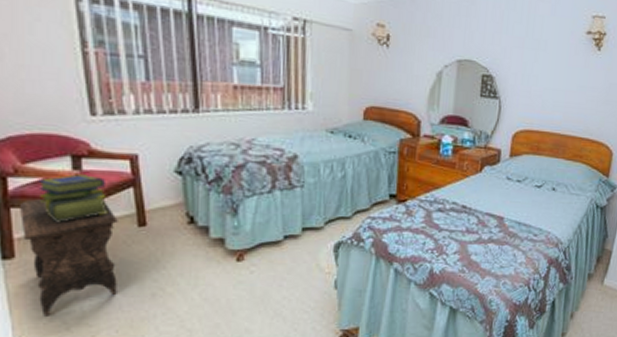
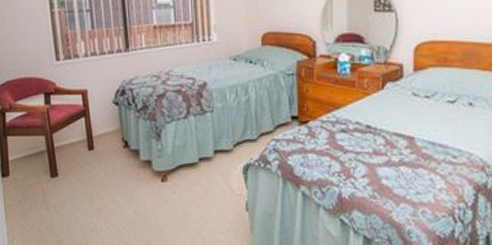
footstool: present [20,199,118,316] -> none [13,129,74,225]
stack of books: present [38,174,108,222] -> none [24,108,68,147]

